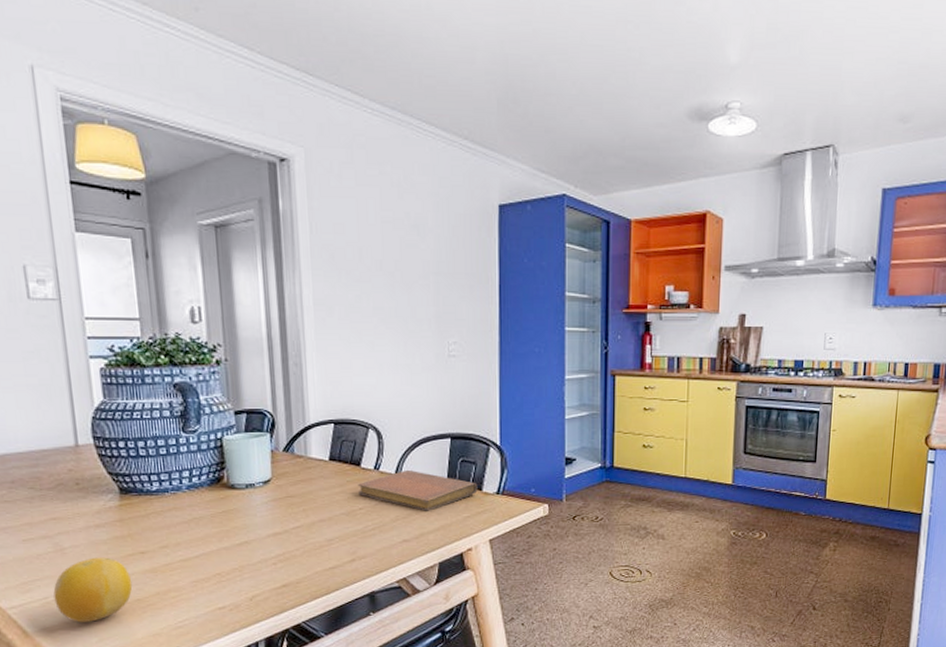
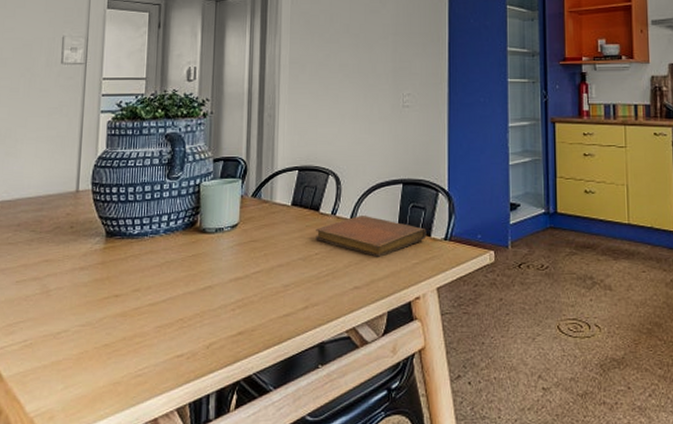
fruit: present [53,557,133,622] -> none [32,300,103,367]

